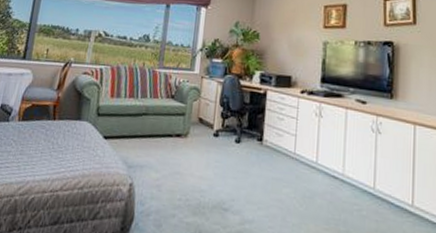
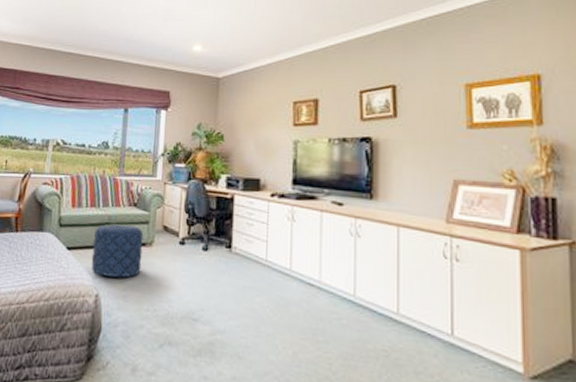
pouf: none [127,115,180,168] -> present [91,224,144,278]

